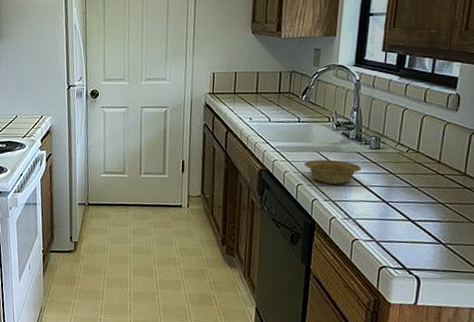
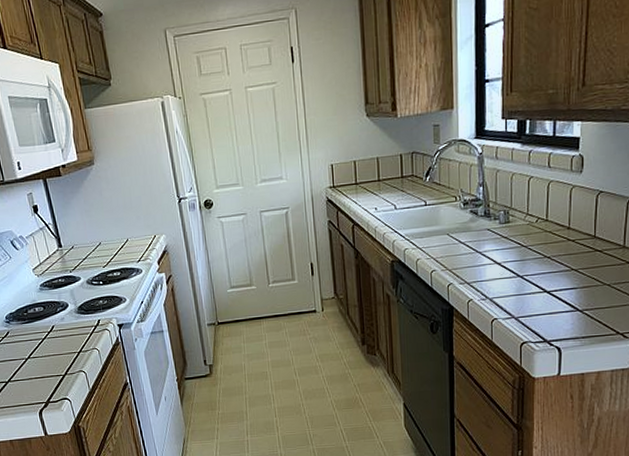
bowl: present [304,159,362,184] -> none [436,240,493,266]

